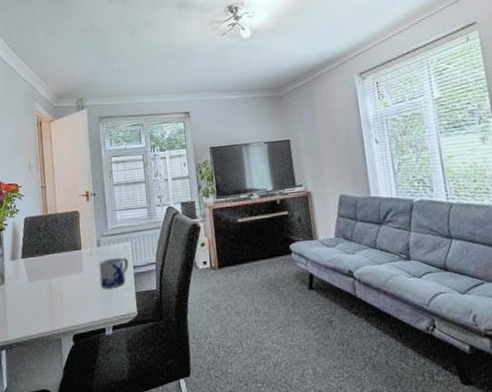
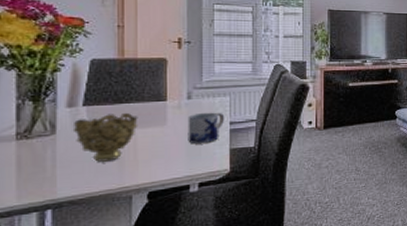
decorative bowl: none [15,263,62,308] -> present [72,113,138,162]

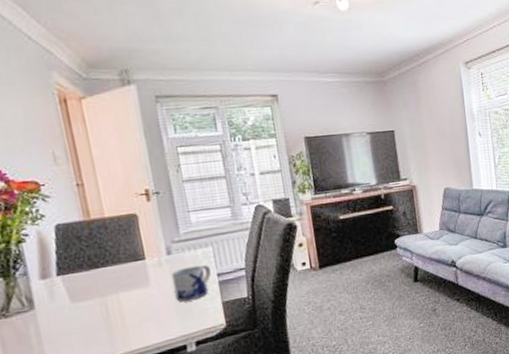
decorative bowl: present [72,113,138,162] -> none [51,277,120,333]

